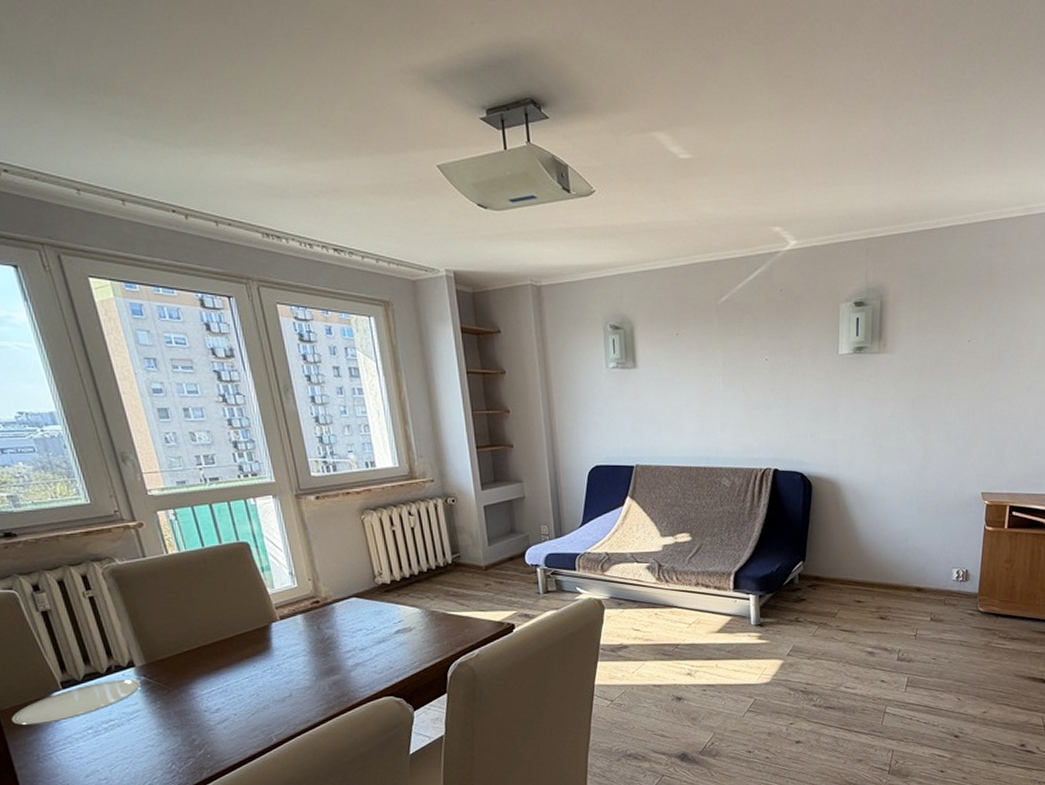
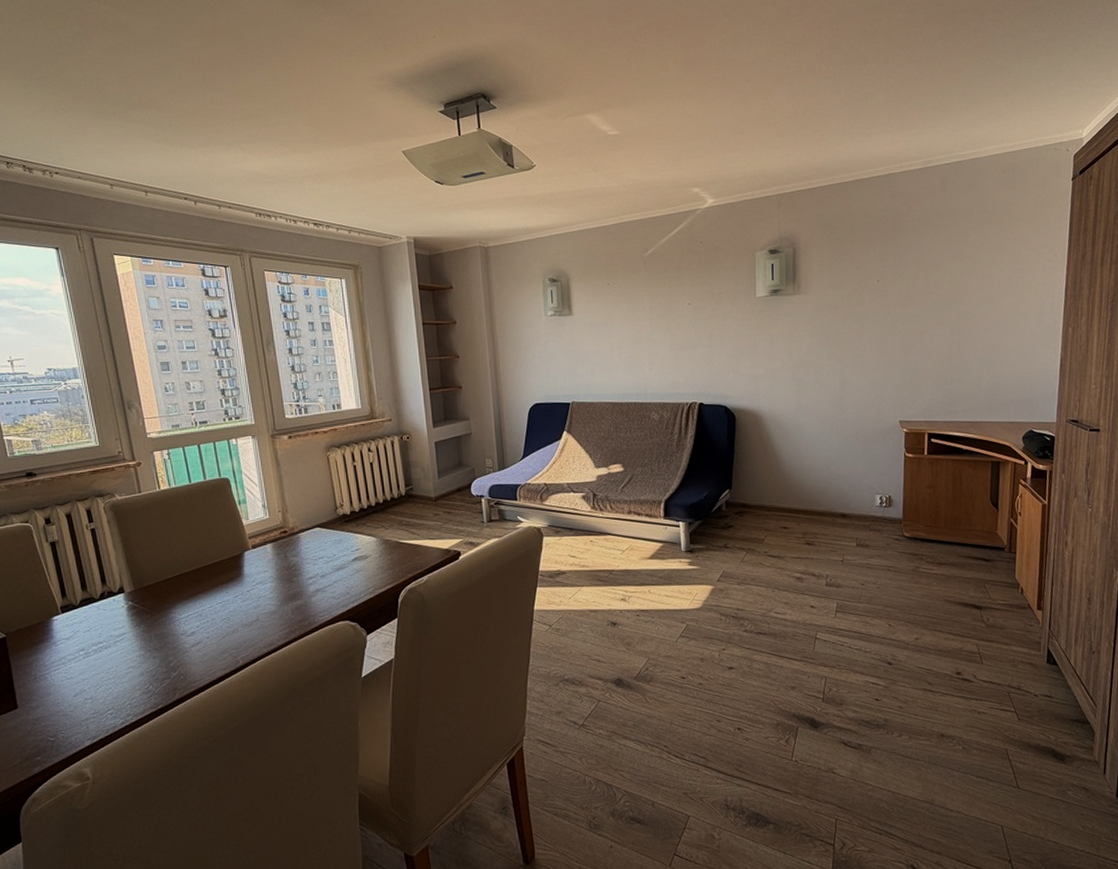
plate: present [11,679,140,726] -> none [16,604,128,647]

